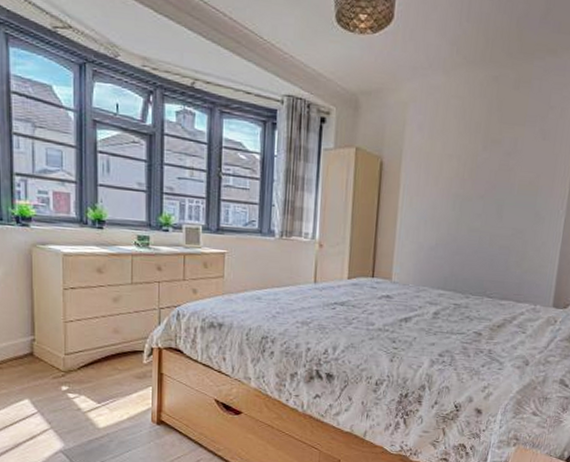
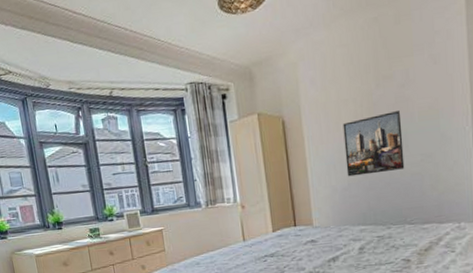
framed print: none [436,178,502,240] -> present [342,111,405,177]

